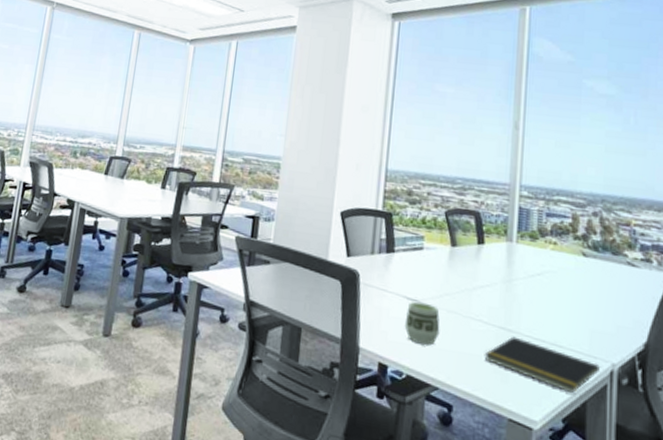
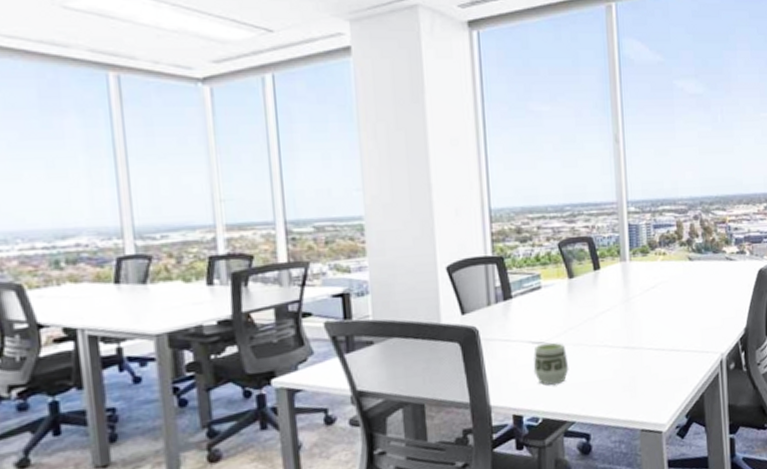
notepad: present [484,336,601,394] -> none [613,352,713,390]

